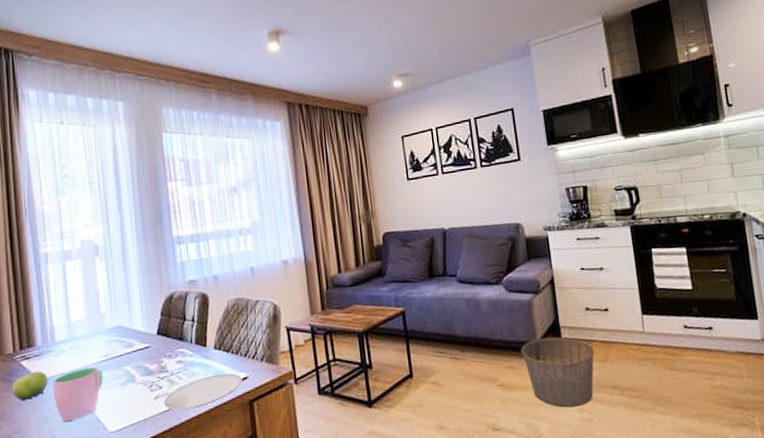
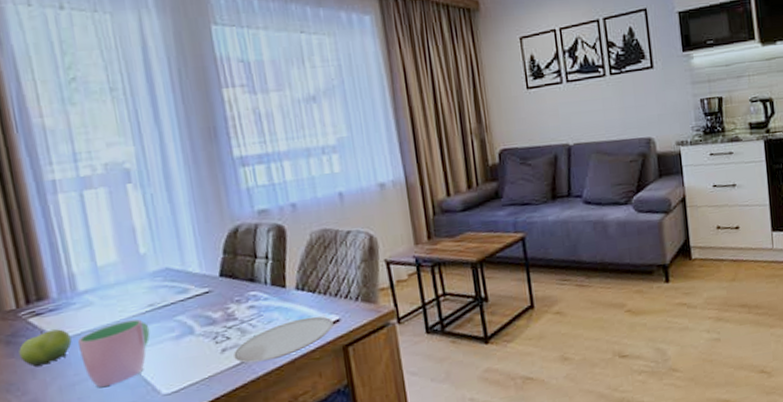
basket: present [520,337,595,408] -> none [649,258,725,329]

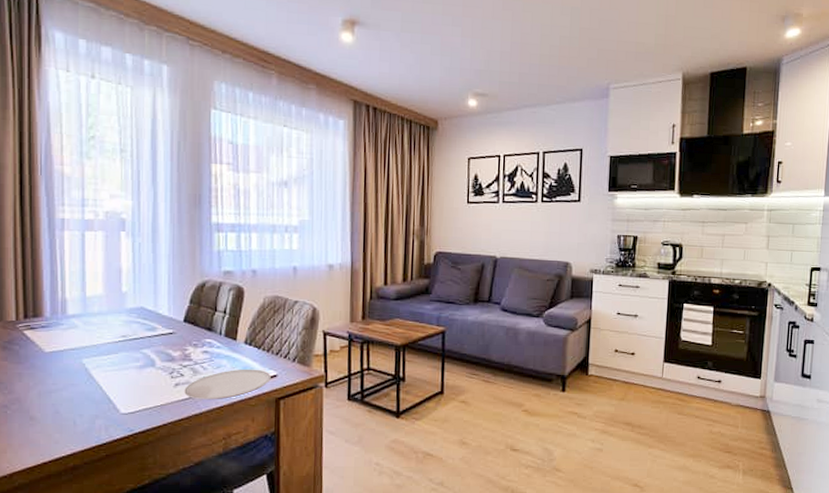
fruit: present [19,329,72,367] -> none [12,343,55,371]
cup: present [78,319,150,388] -> none [60,346,119,399]

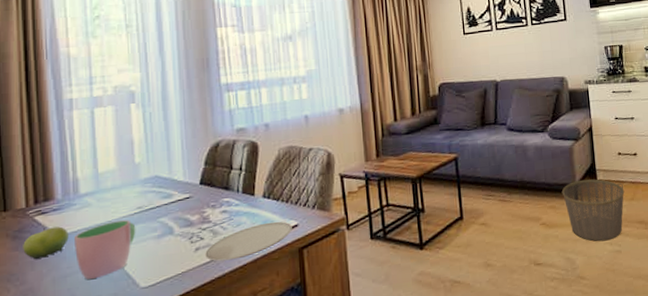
fruit: none [12,343,55,371] -> present [23,226,69,259]
cup: none [60,346,119,399] -> present [74,220,136,280]
basket: none [549,373,616,437] -> present [561,179,625,242]

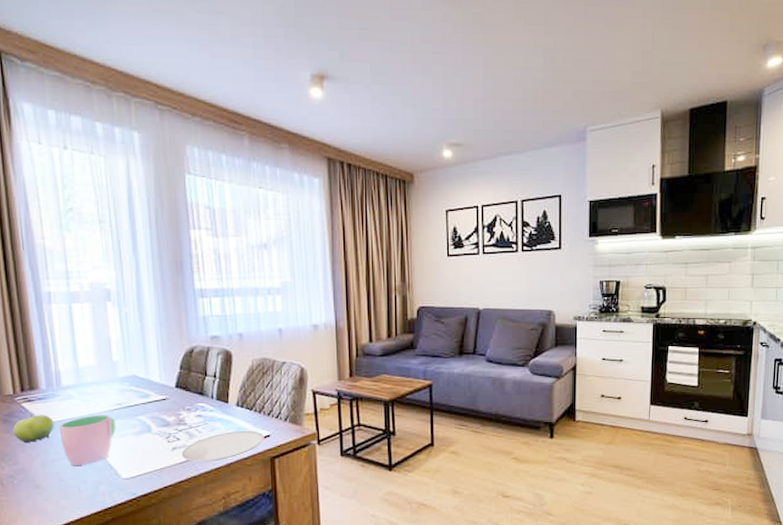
basket: present [561,179,625,242] -> none [537,419,603,481]

